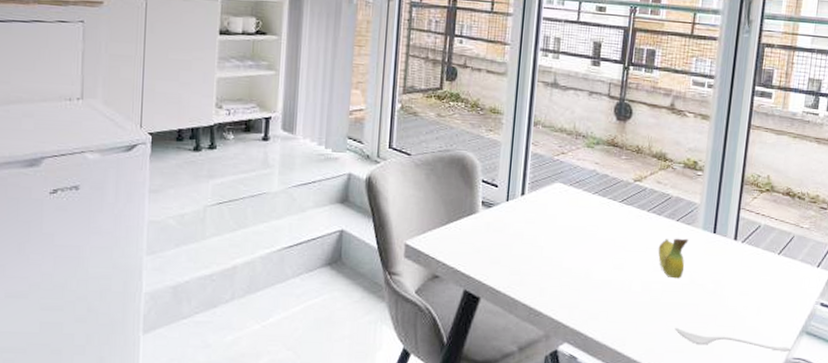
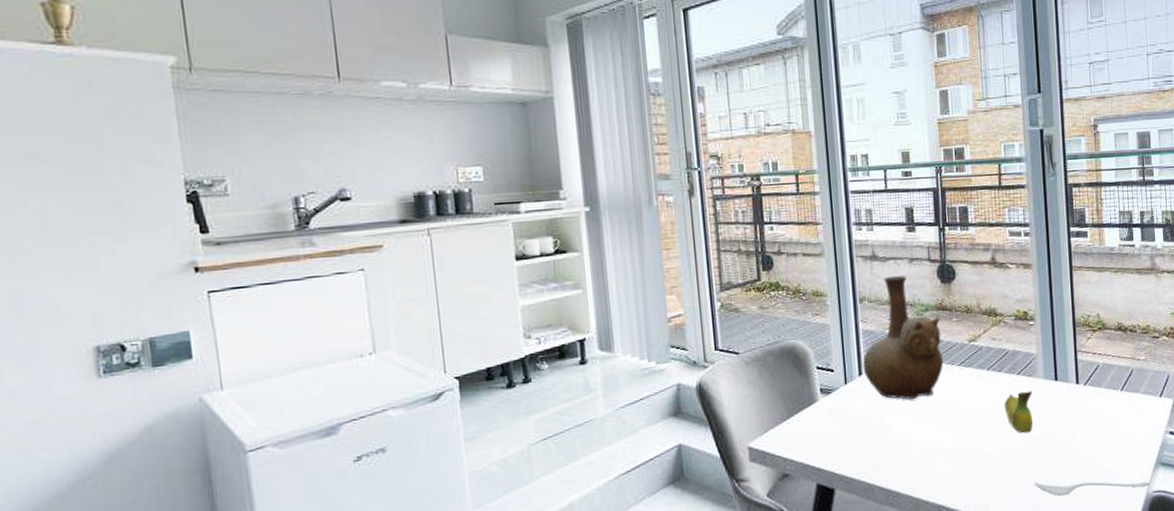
vase: none [526,105,609,226] -> present [863,275,943,400]

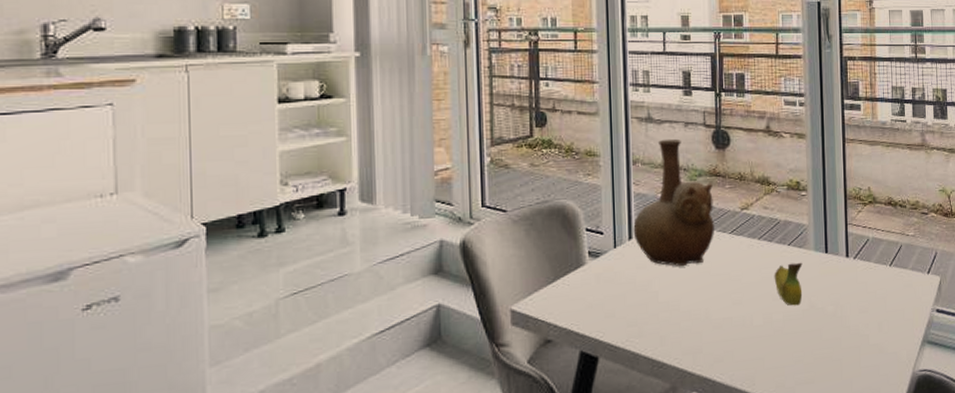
spoon: present [1034,481,1150,496] -> none [801,357,917,372]

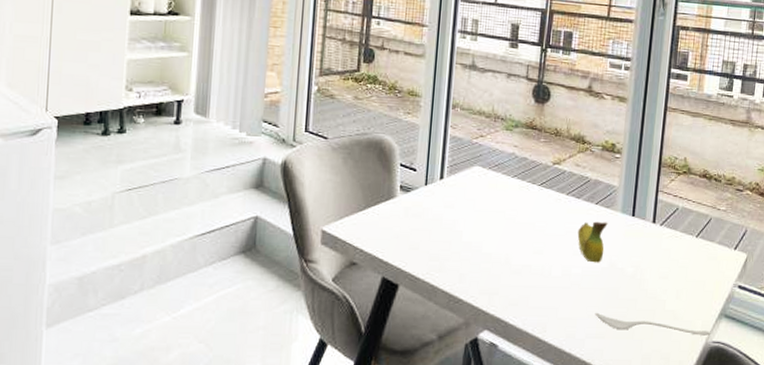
vase: present [633,138,714,266] -> none [445,87,528,210]
spoon: none [801,357,917,372] -> present [595,313,711,336]

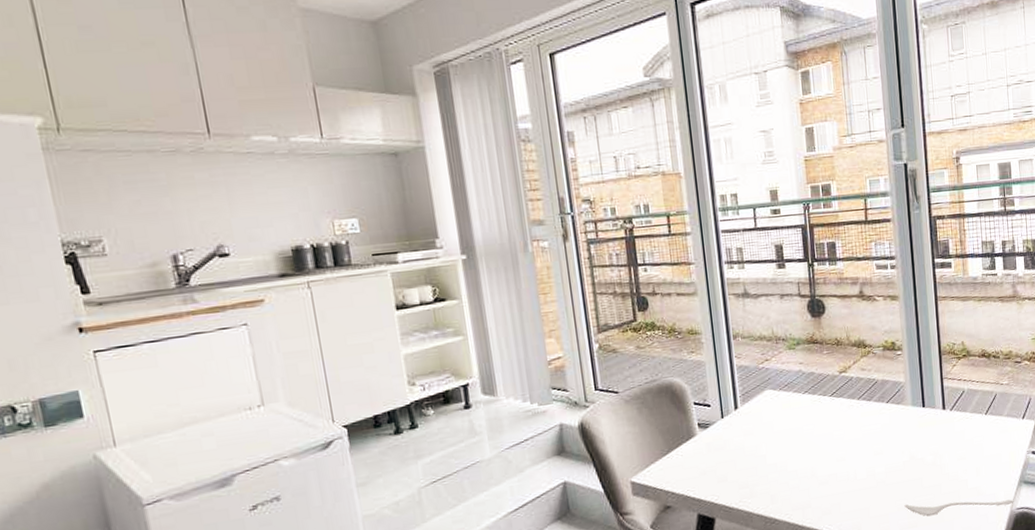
fruit: present [577,221,608,263] -> none [874,417,903,459]

